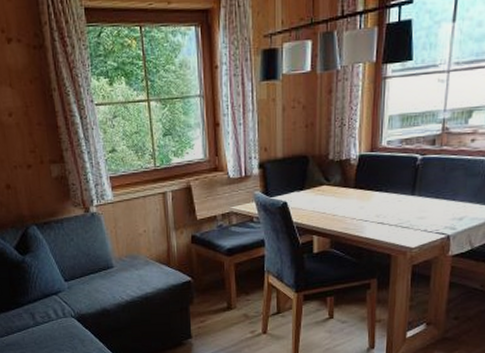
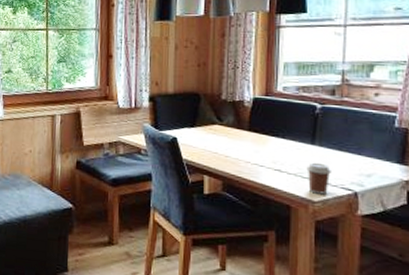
coffee cup: none [406,212,428,241] -> present [306,162,331,195]

